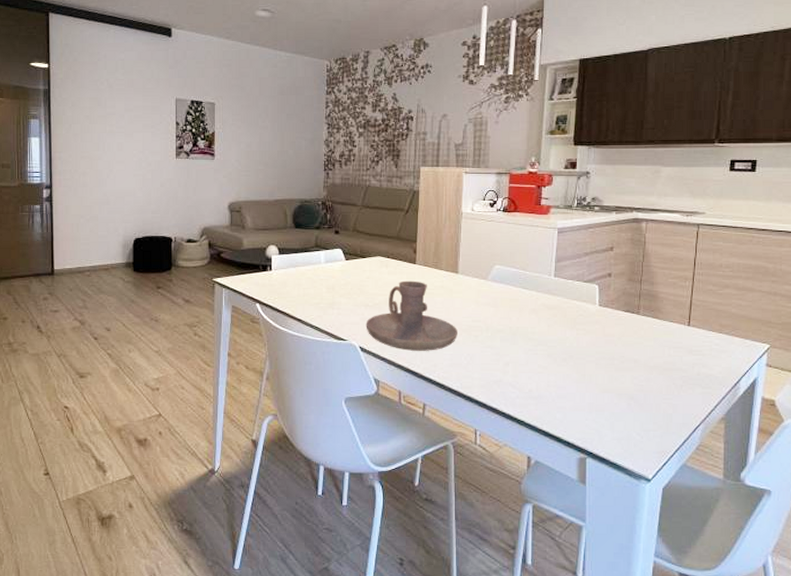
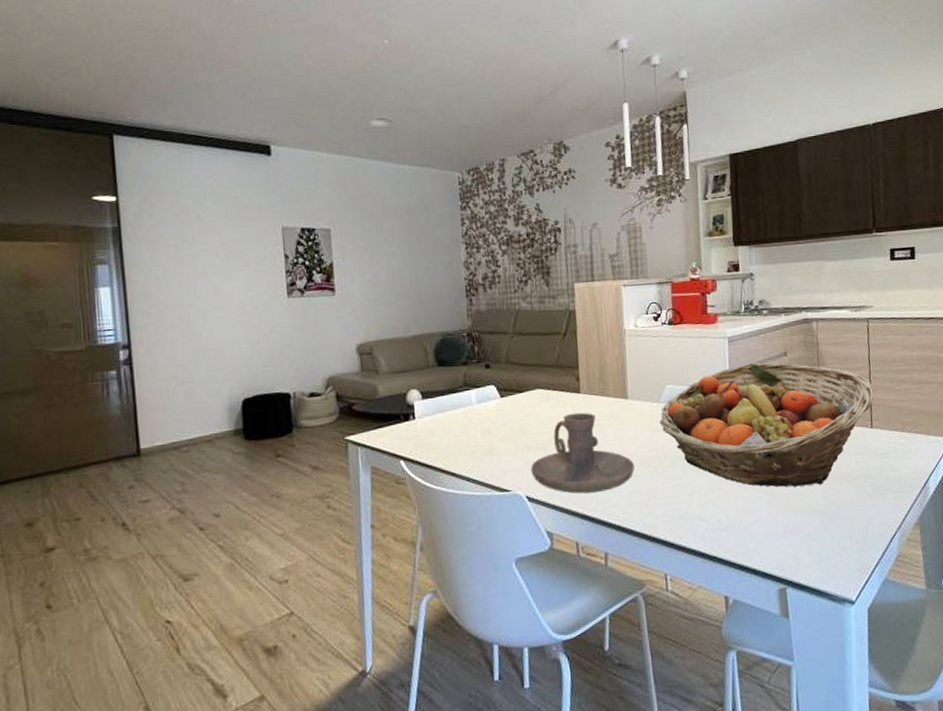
fruit basket: none [485,253,695,371] -> present [659,362,874,487]

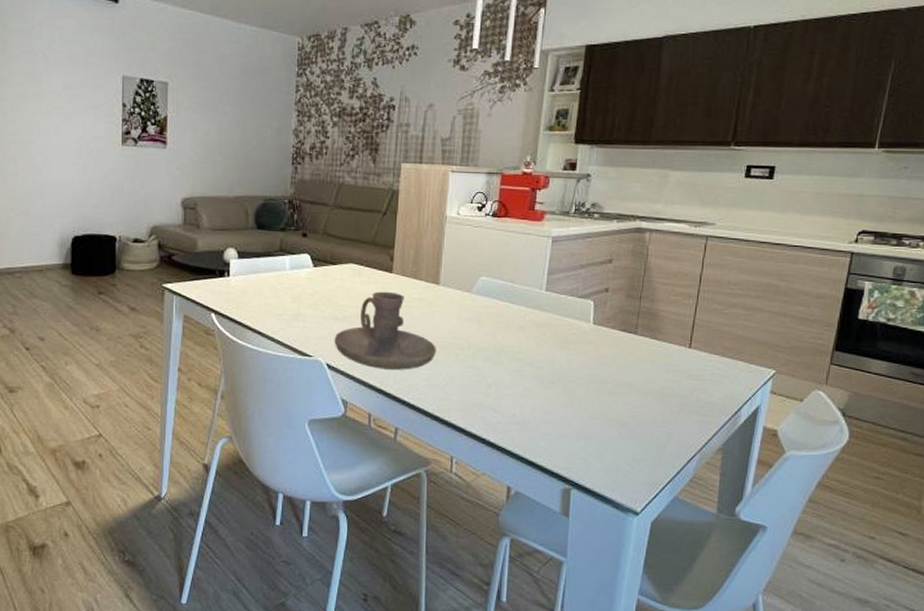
fruit basket: present [659,362,874,487] -> none [468,265,699,396]

